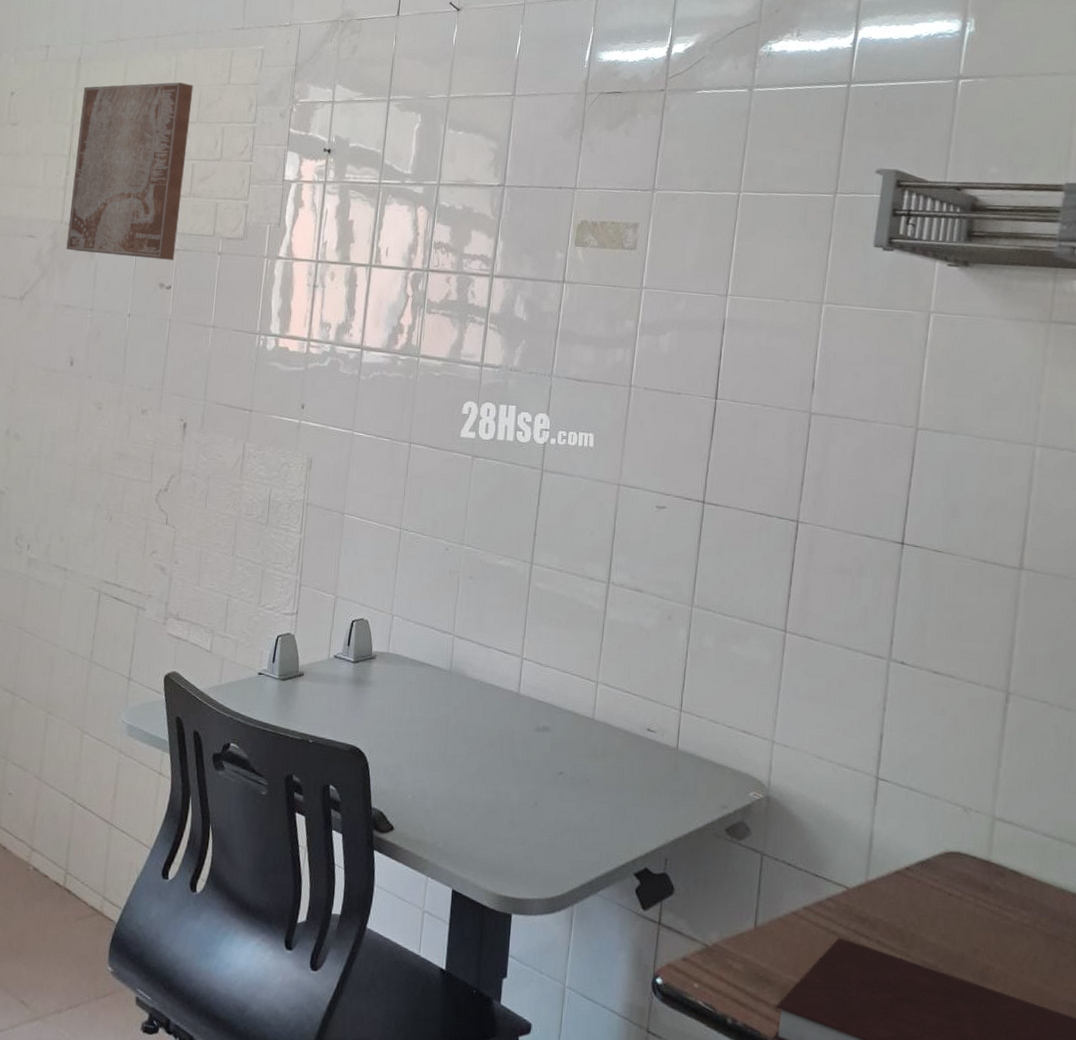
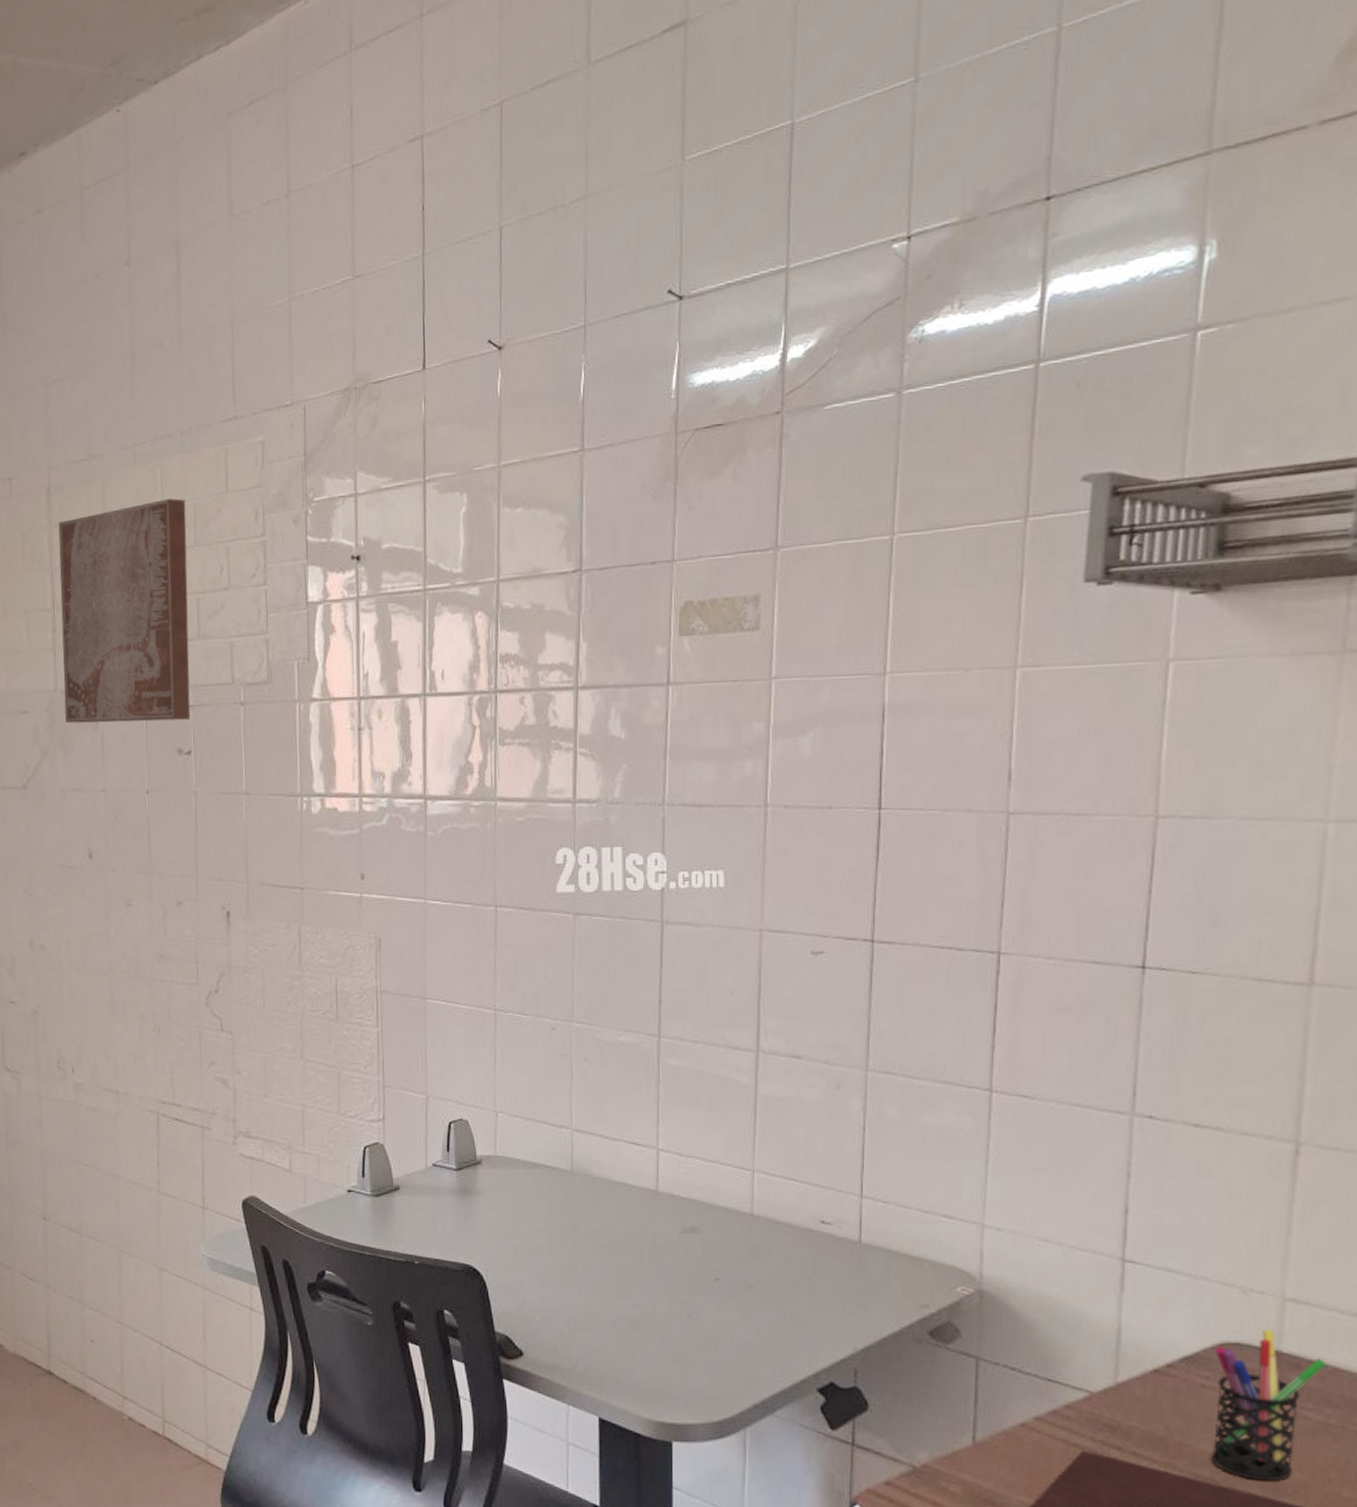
pen holder: none [936,842,1022,970] -> present [1212,1330,1326,1481]

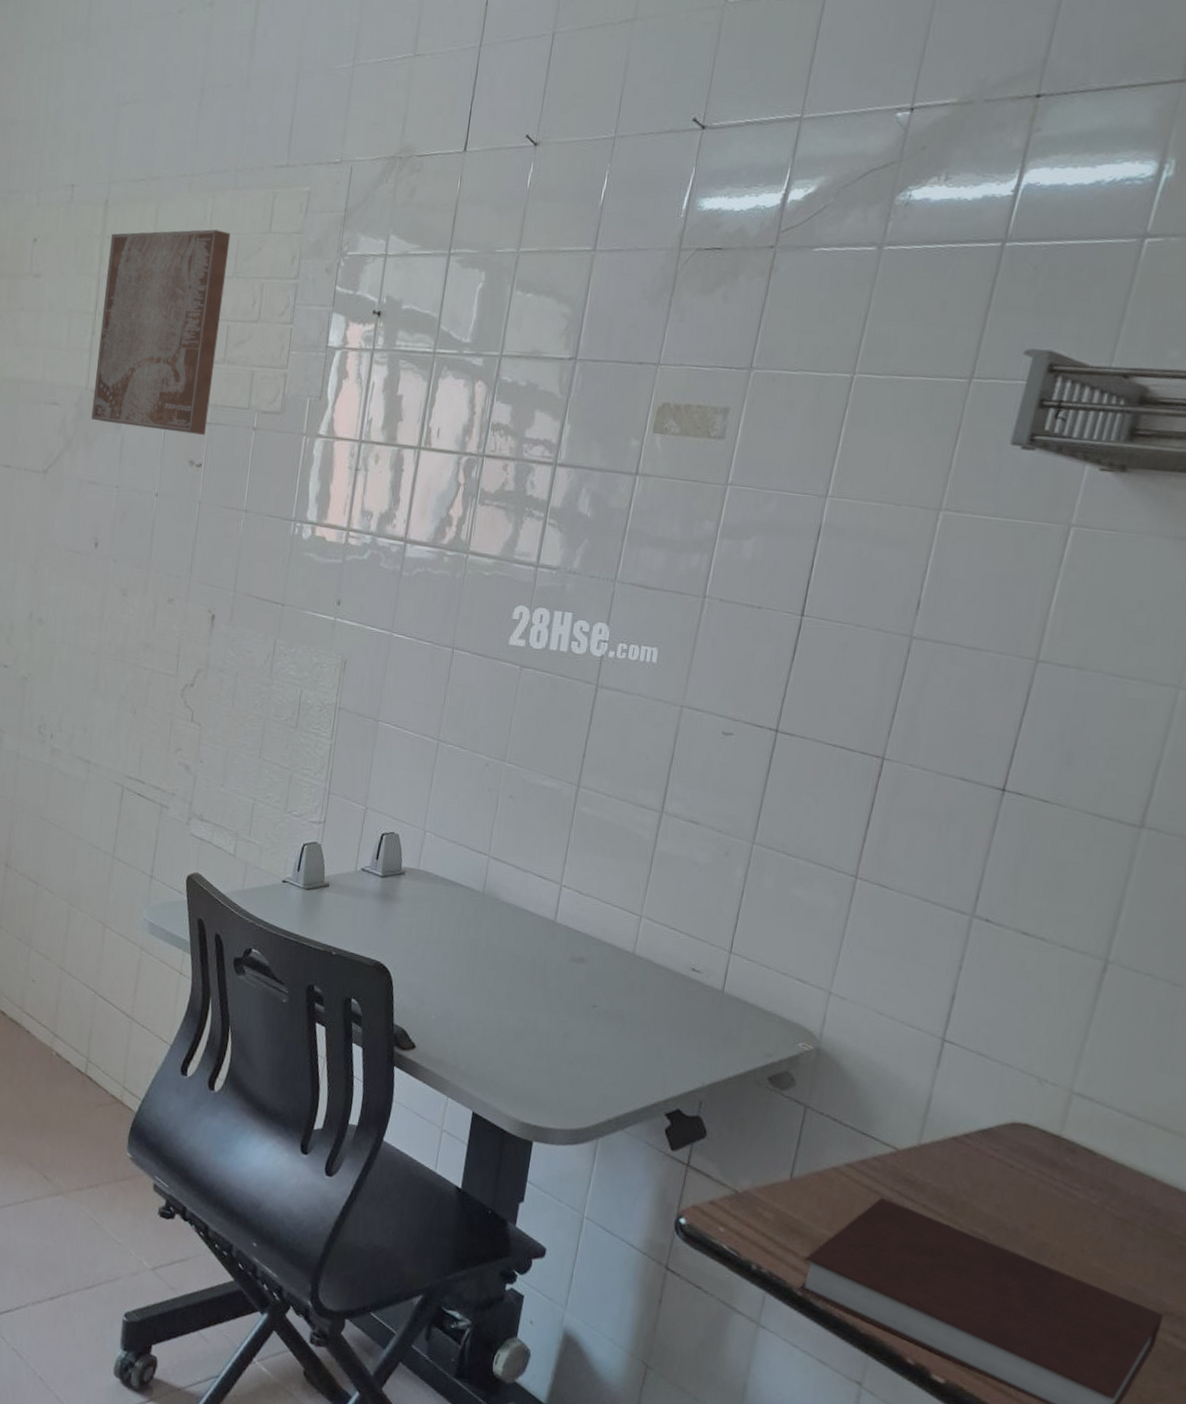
pen holder: present [1212,1330,1326,1481] -> none [988,1116,1097,1246]

